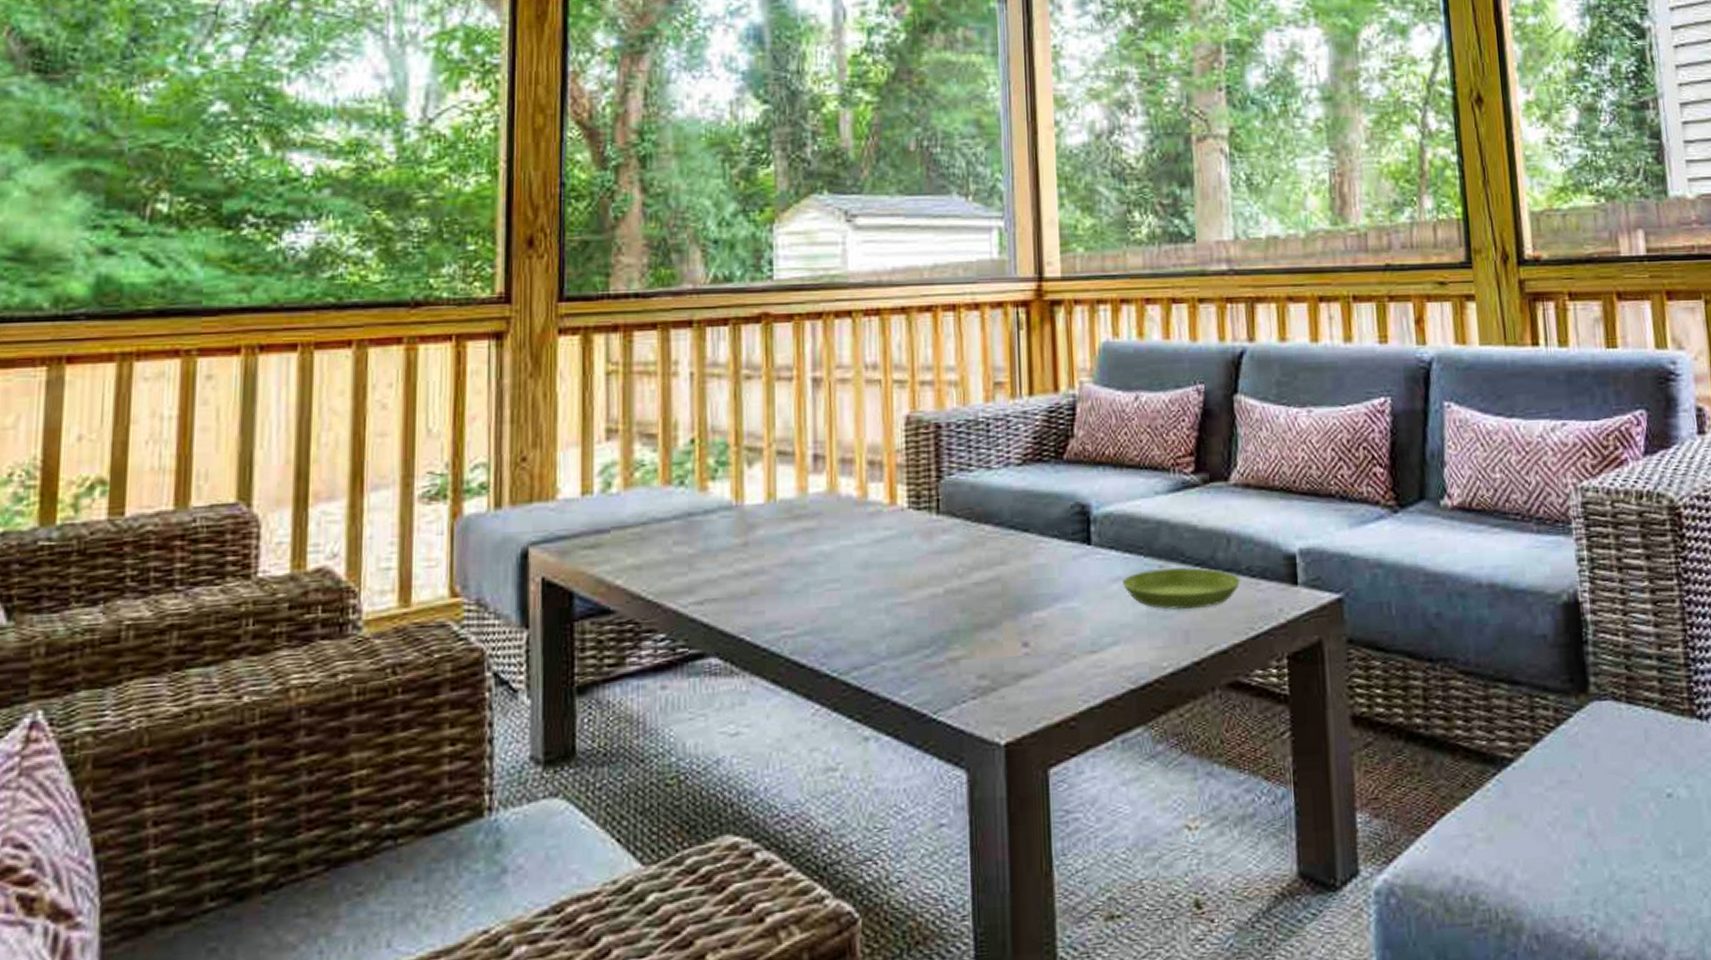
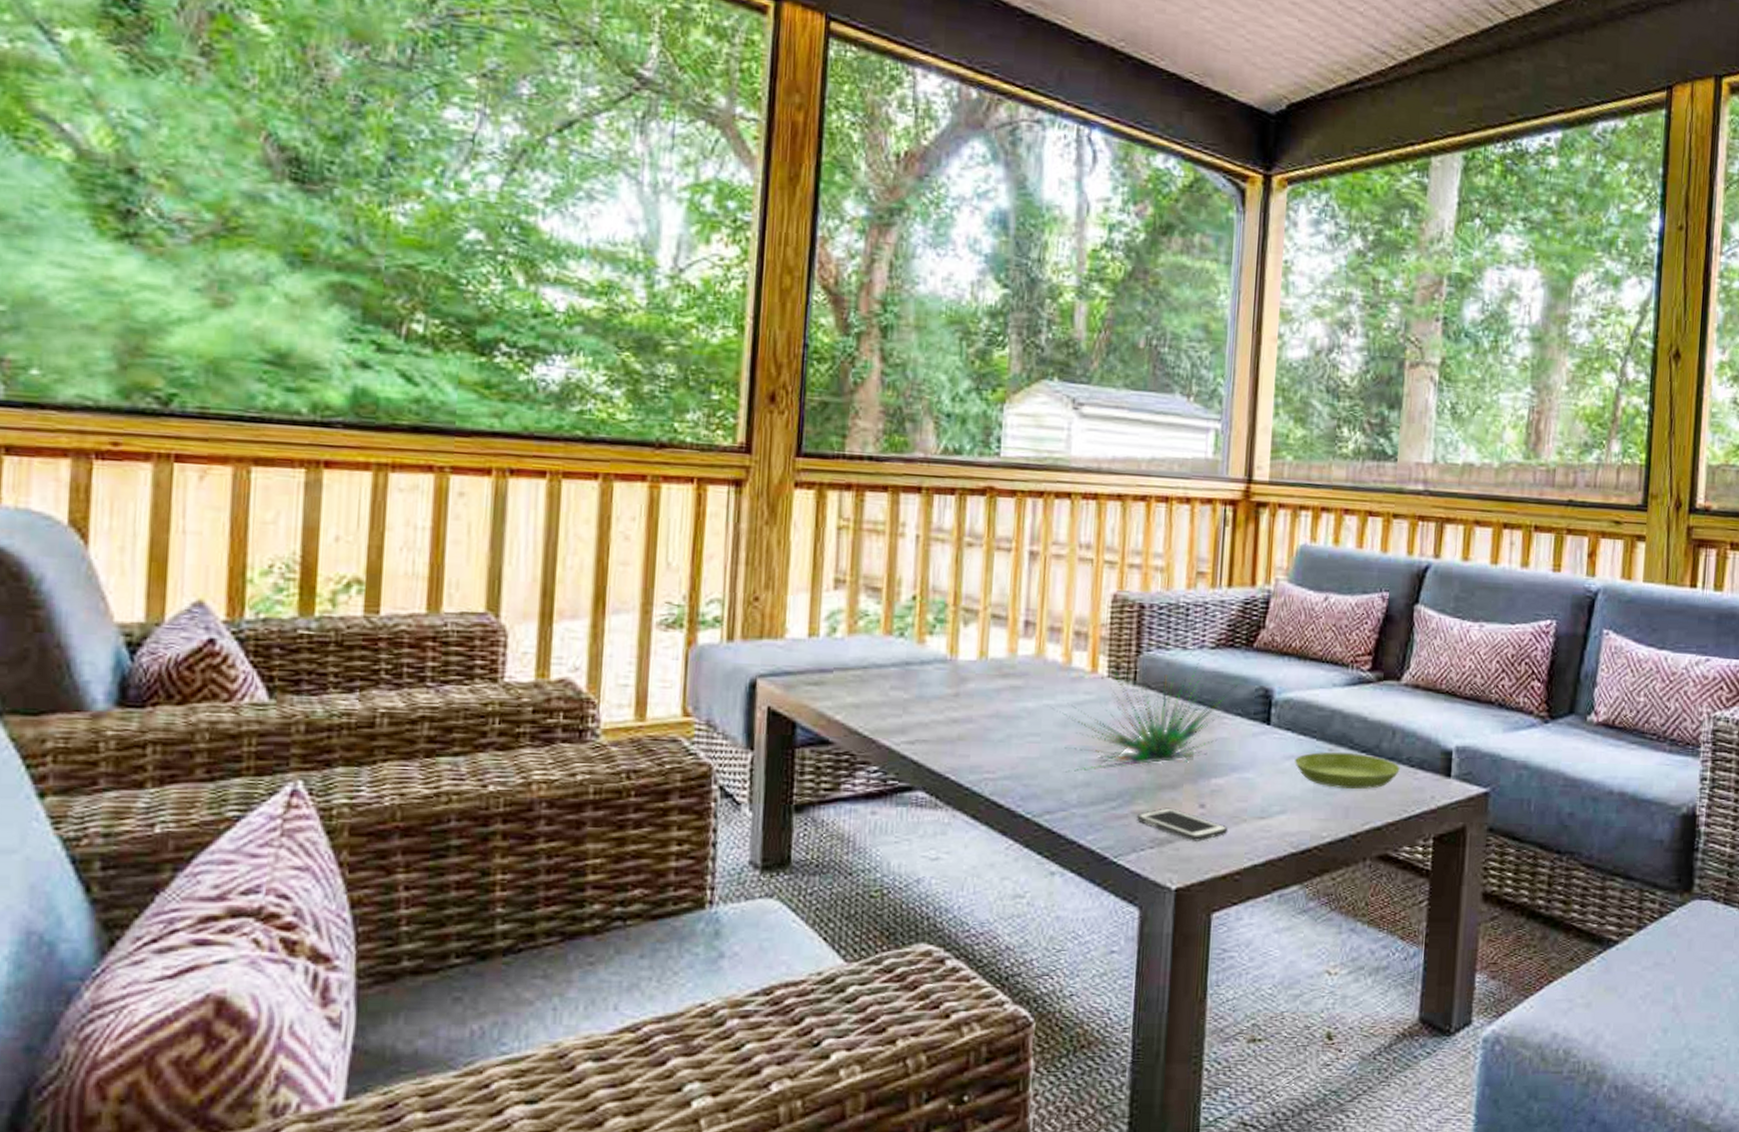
plant: none [848,462,1051,621] -> present [1050,642,1238,773]
cell phone: none [954,650,1057,686] -> present [1137,807,1228,841]

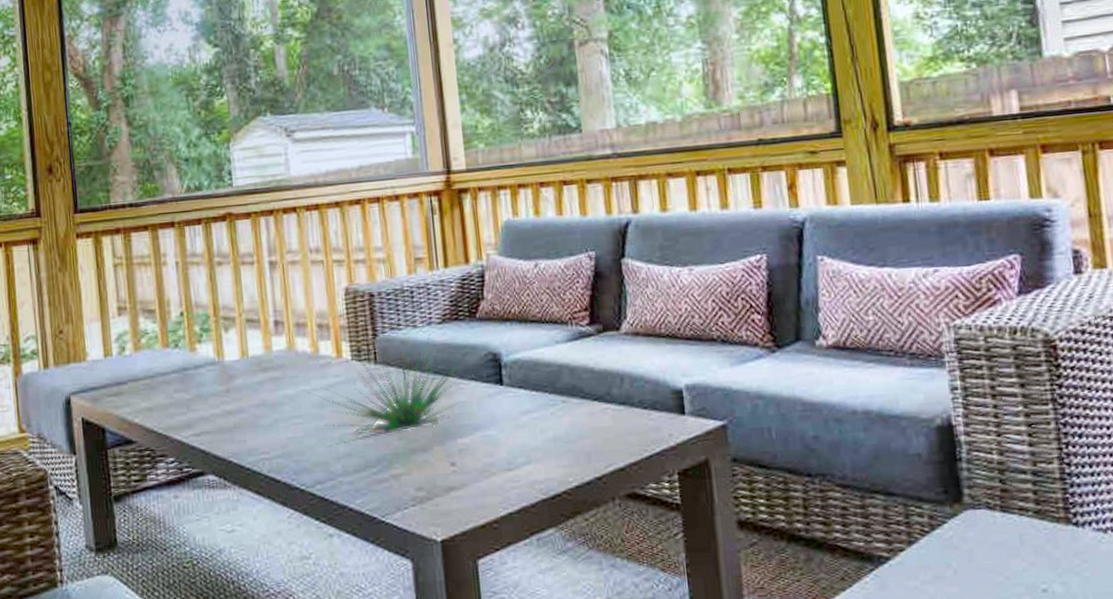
cell phone: present [1137,807,1228,841] -> none [396,468,481,497]
saucer: present [1295,752,1400,790] -> none [531,402,634,436]

